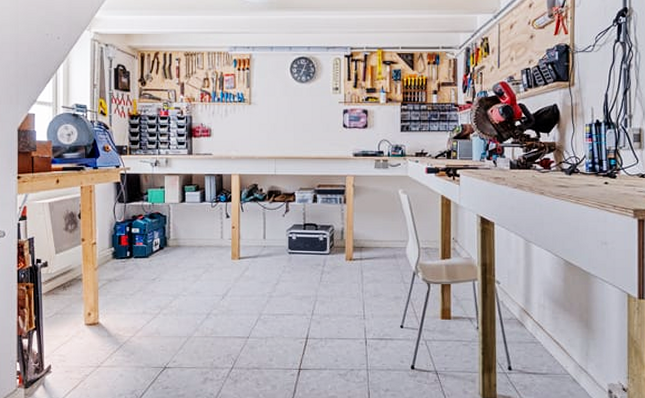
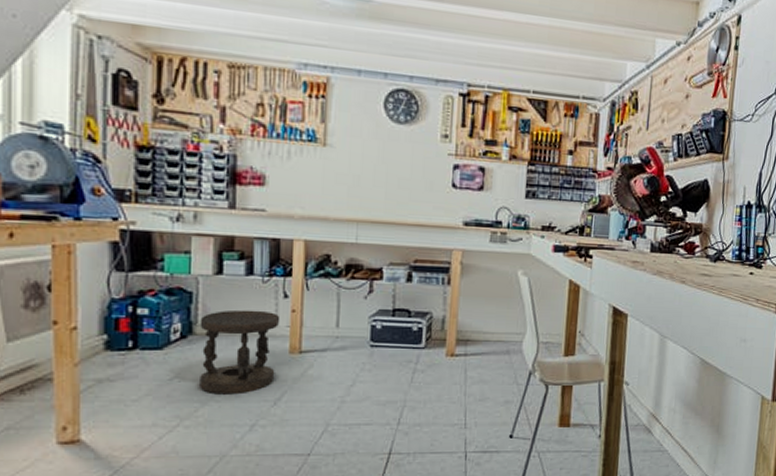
stool: none [171,227,225,291] -> present [199,309,280,395]

